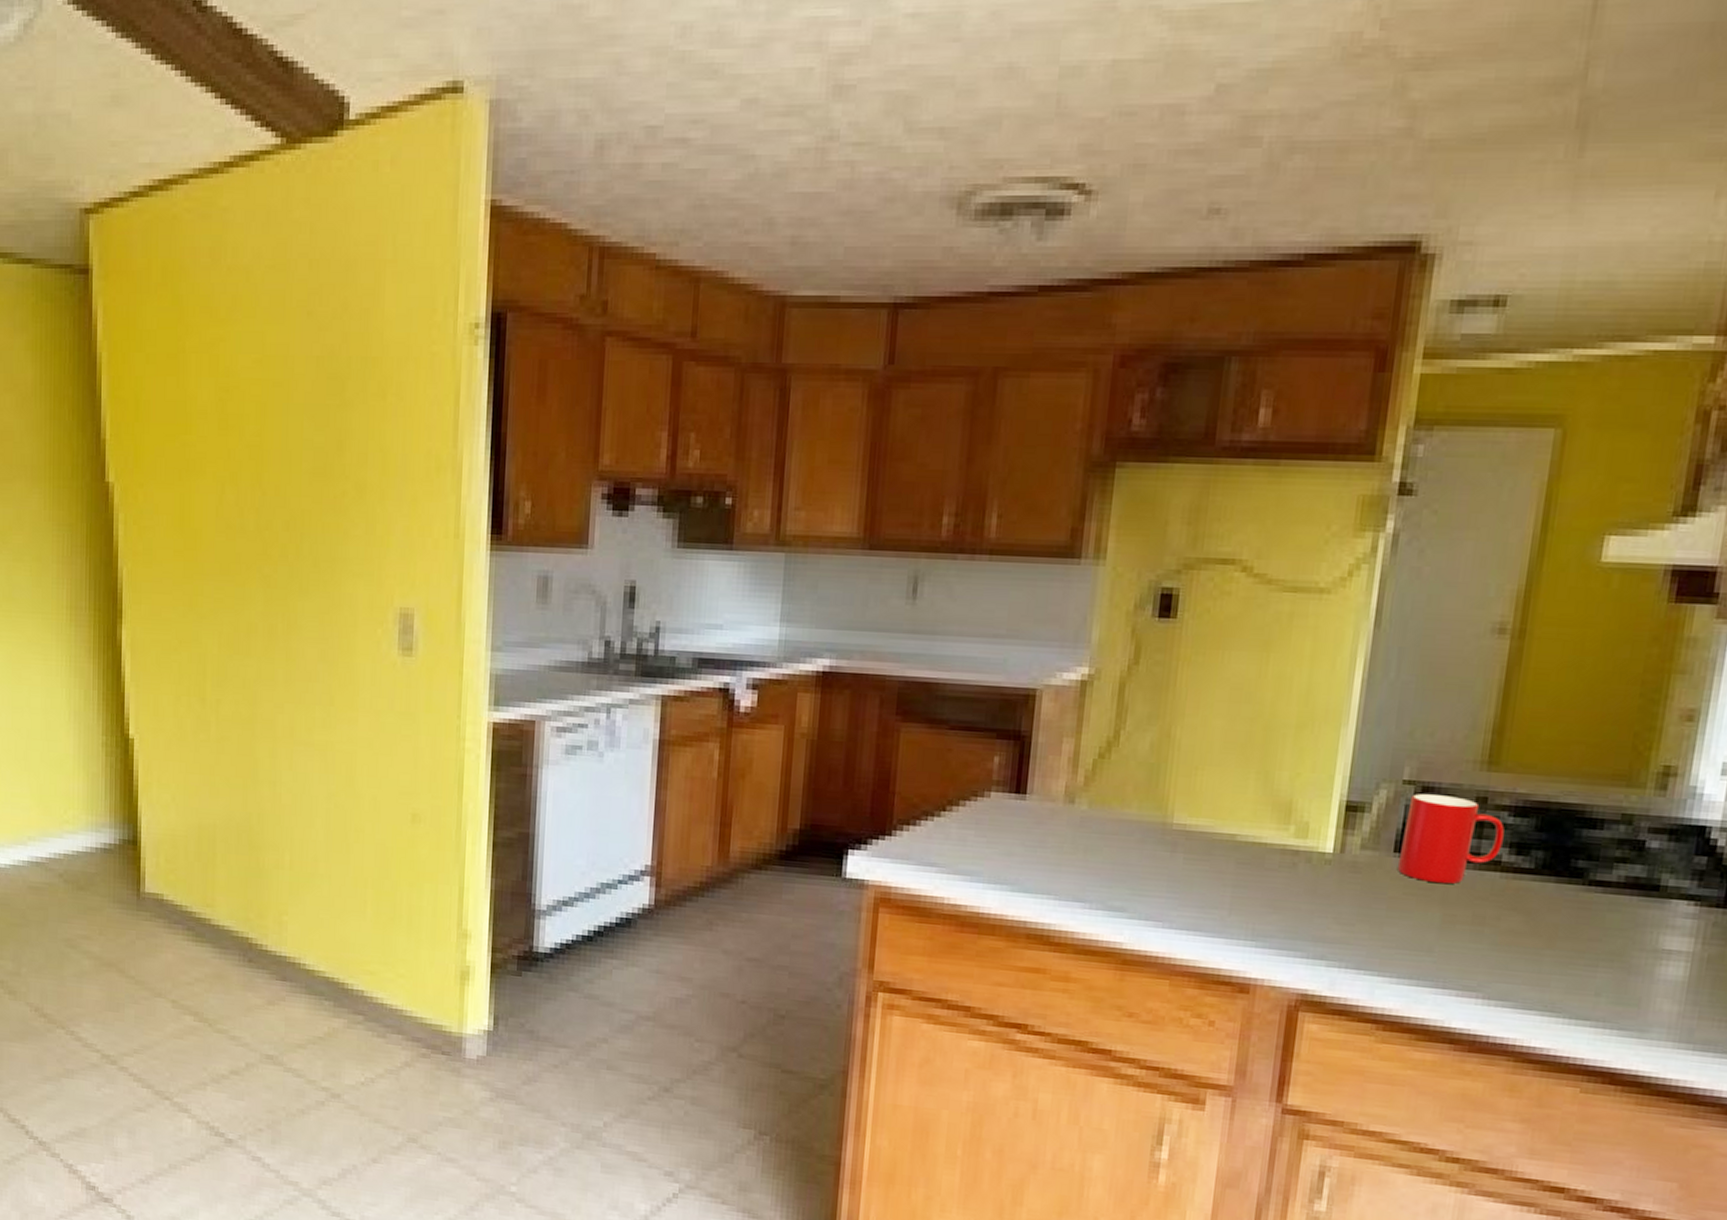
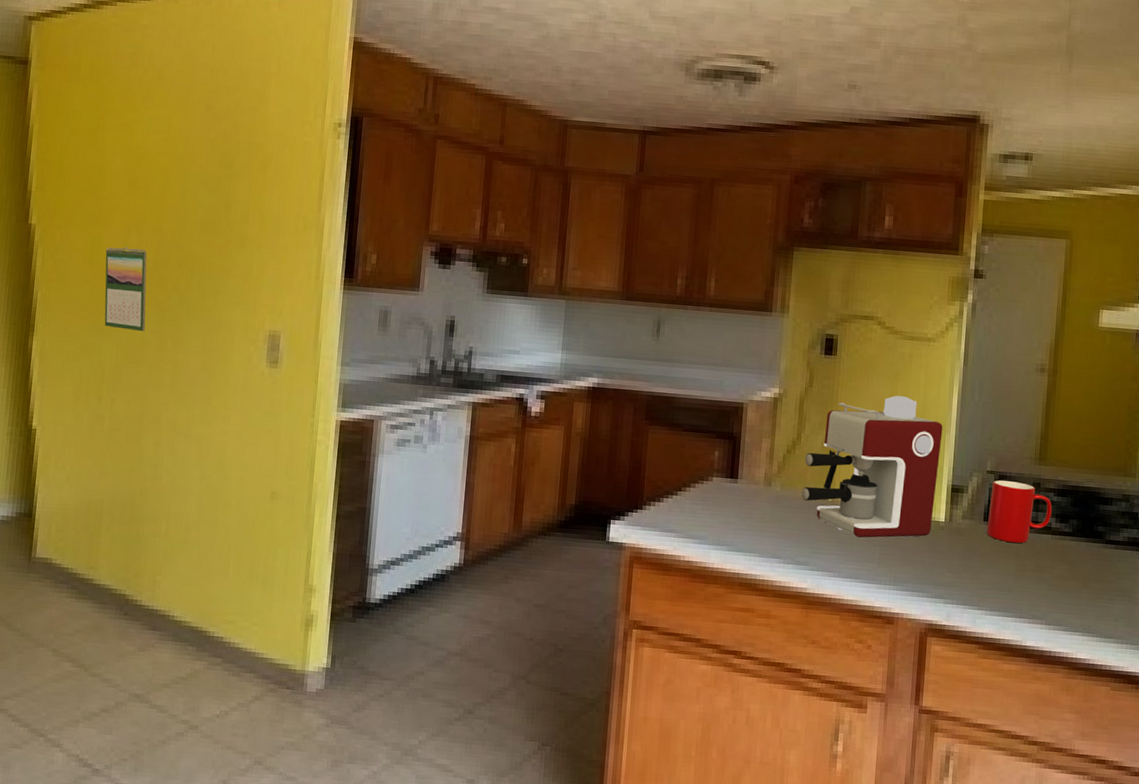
calendar: none [197,506,250,615] -> present [104,247,147,332]
coffee maker: none [1118,674,1337,876] -> present [801,396,943,539]

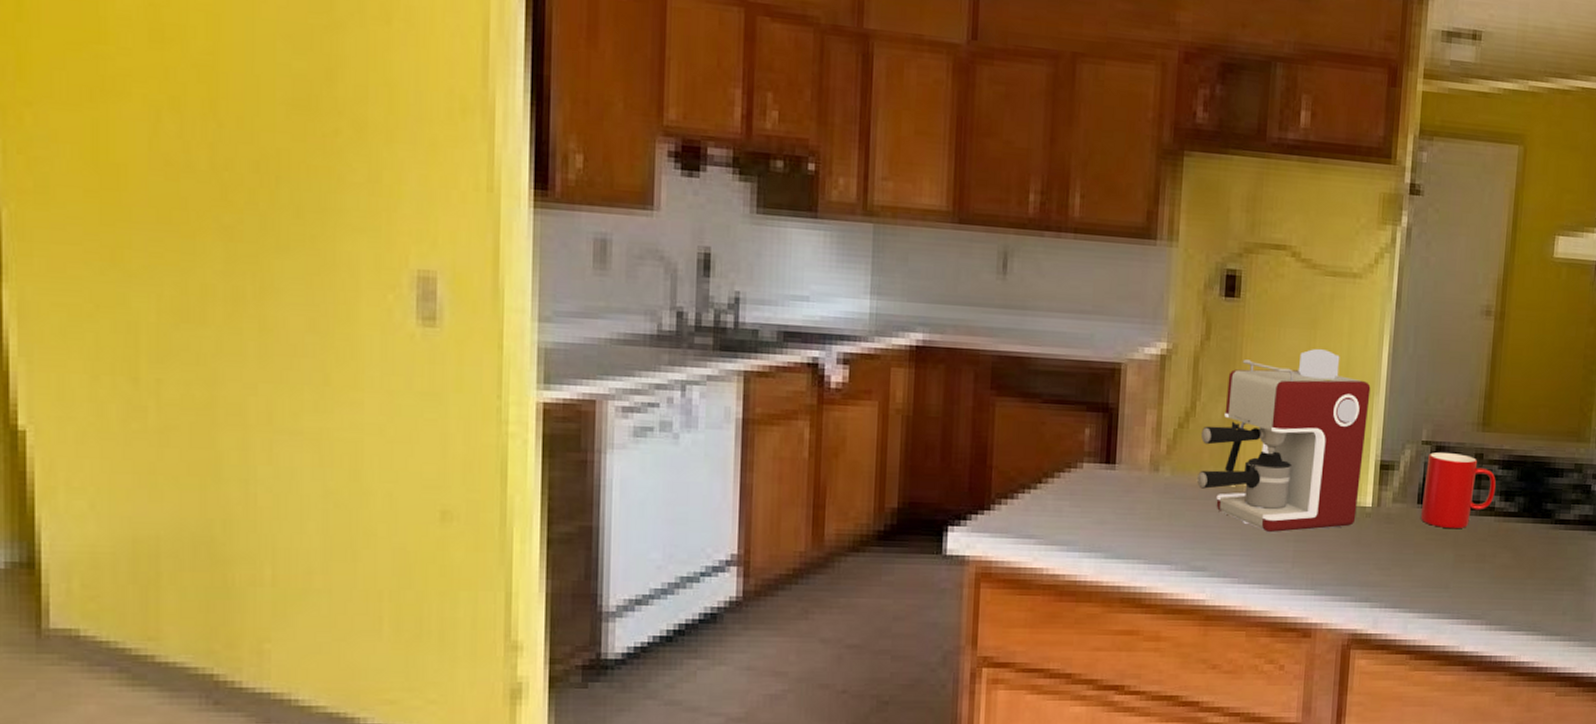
calendar: present [104,247,147,332] -> none [120,137,204,274]

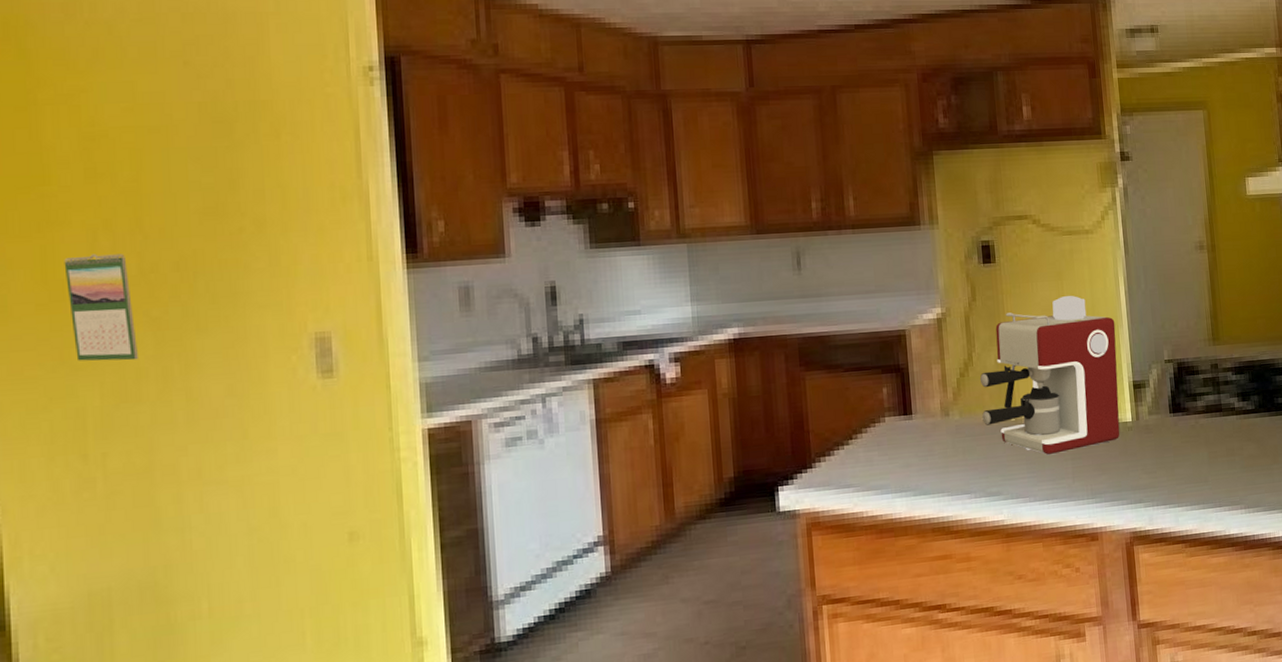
calendar: none [120,137,204,274] -> present [64,254,138,361]
cup: present [1420,452,1496,529] -> none [1172,366,1233,431]

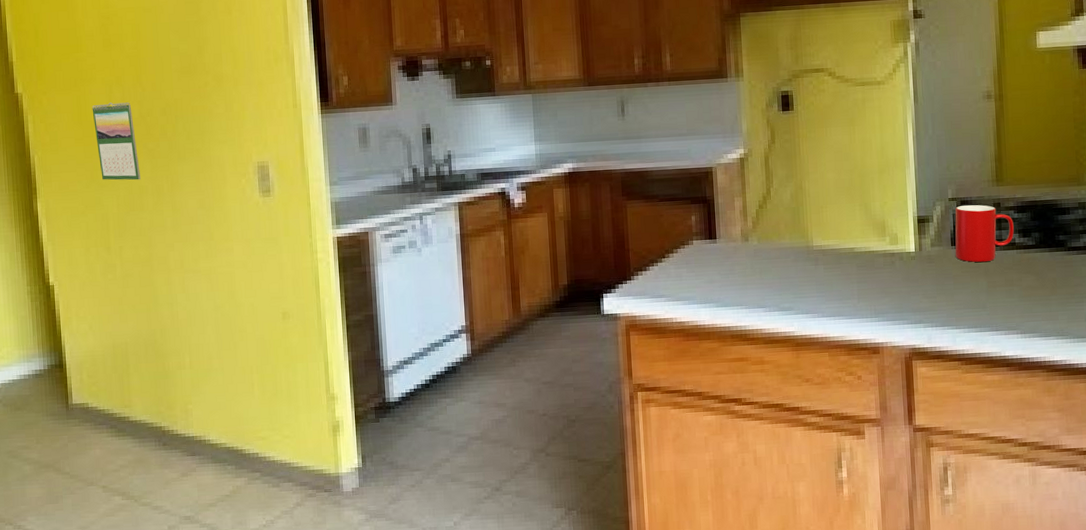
coffee maker: present [980,296,1120,455] -> none [777,140,904,278]
cup: none [1172,366,1233,431] -> present [955,205,1014,263]

